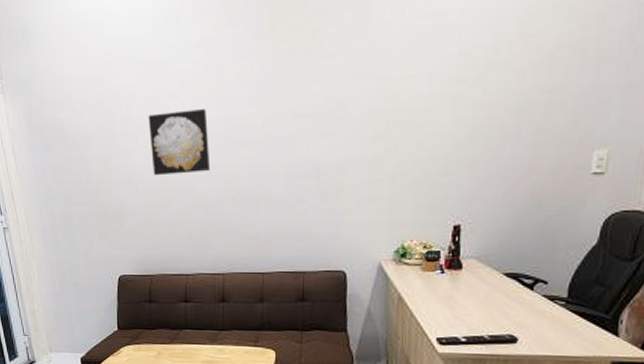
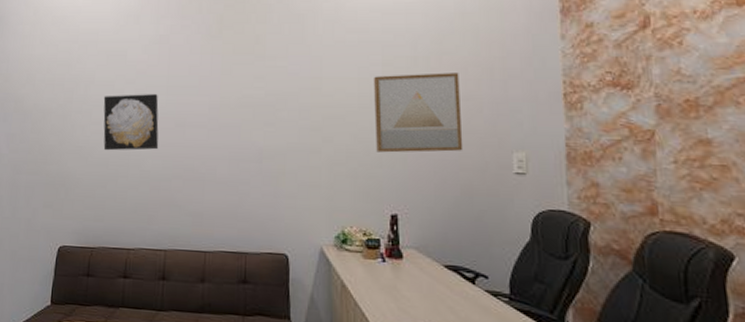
wall art: none [443,59,546,160] -> present [373,73,463,153]

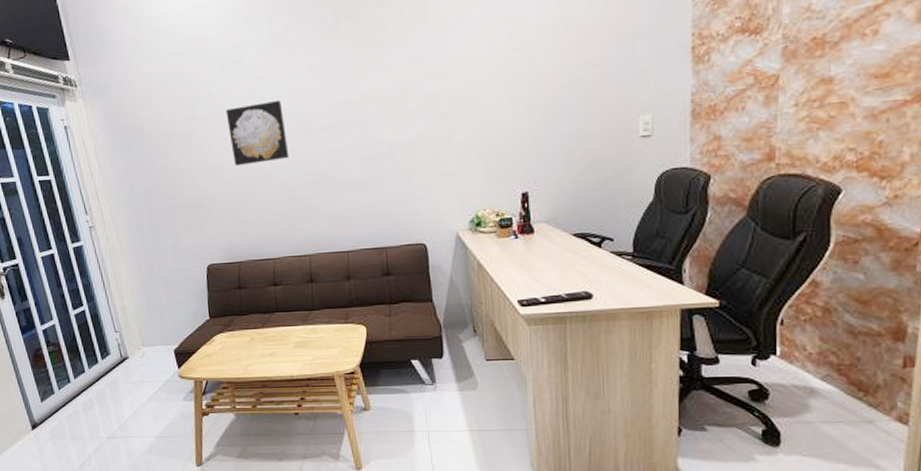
wall art: present [373,73,463,153] -> none [499,38,591,133]

